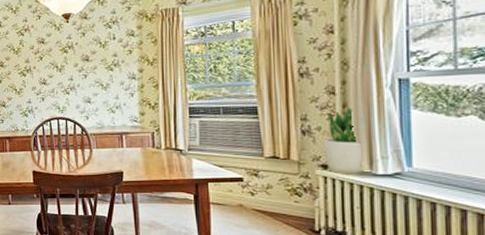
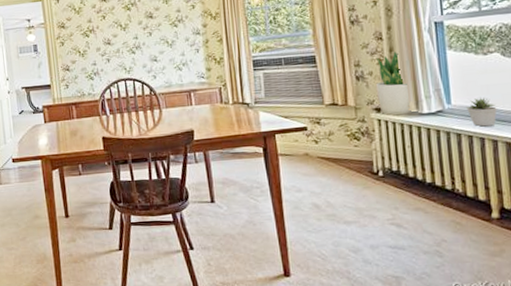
potted plant: none [431,162,469,194] -> present [466,97,497,127]

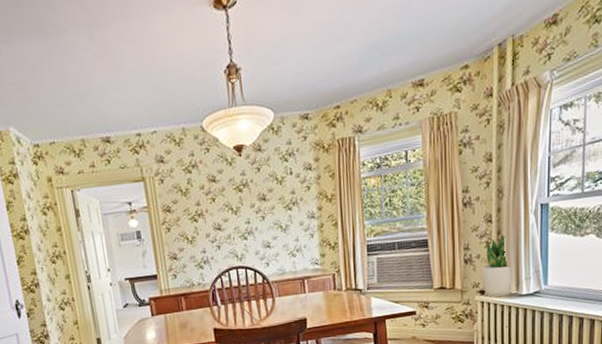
potted plant: present [466,97,497,127] -> none [560,277,587,306]

